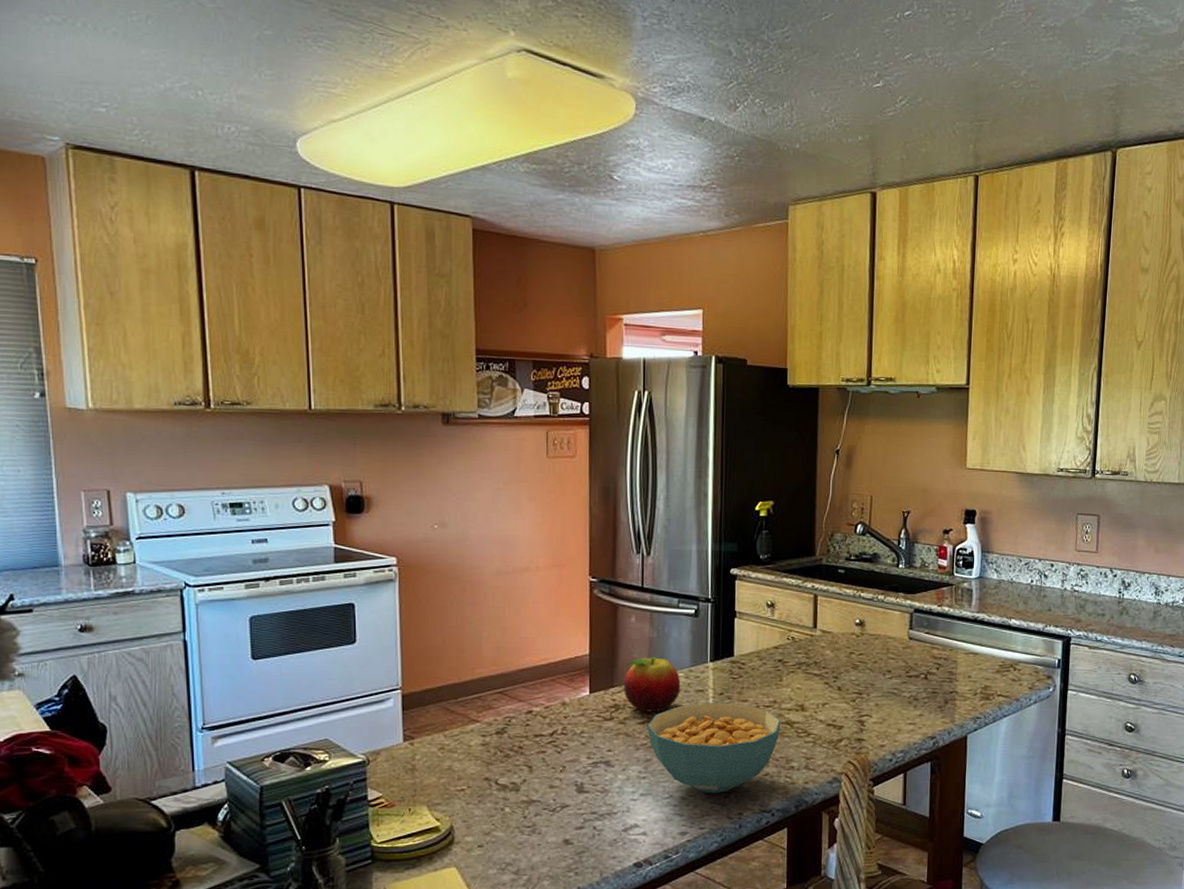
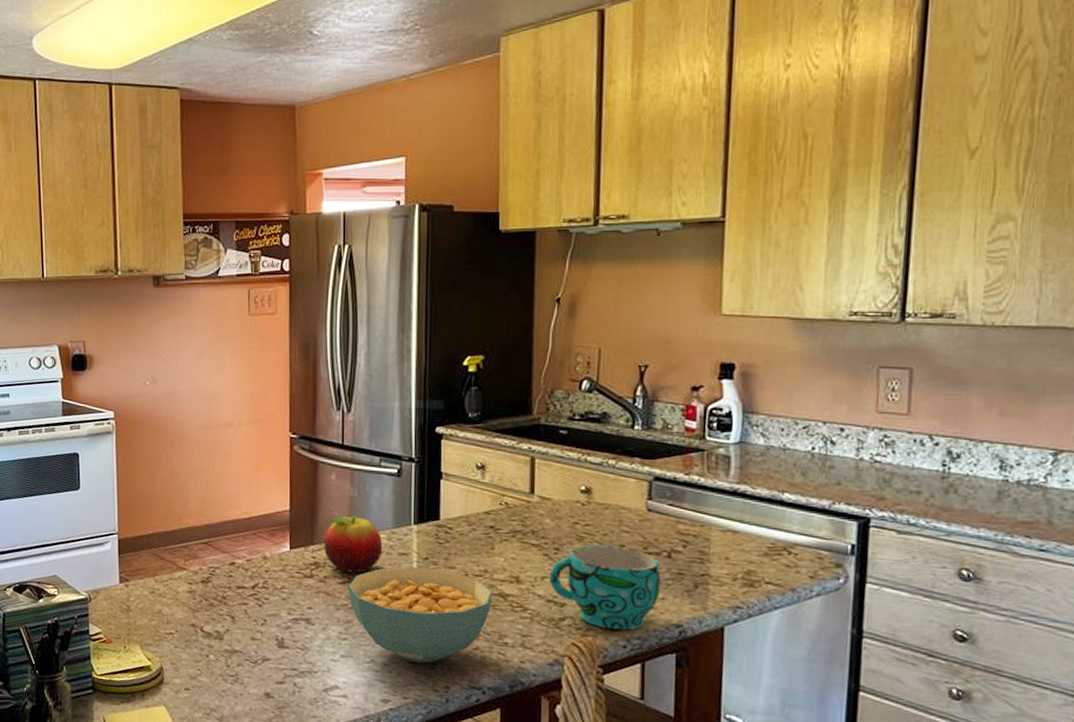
cup: none [829,671,920,746] -> present [549,545,661,631]

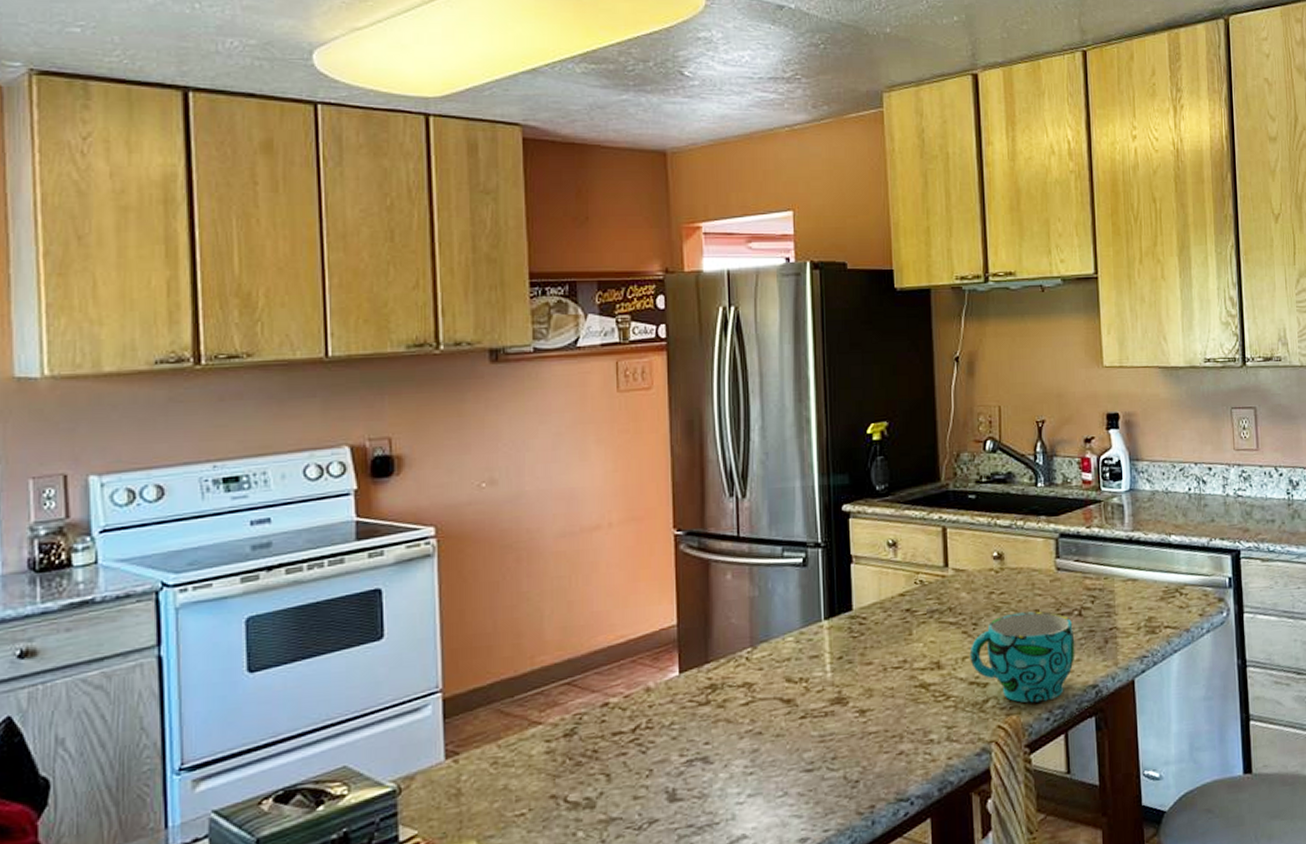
fruit: present [324,516,383,573] -> none [721,620,791,690]
cereal bowl: present [348,567,493,664] -> none [752,668,914,785]

